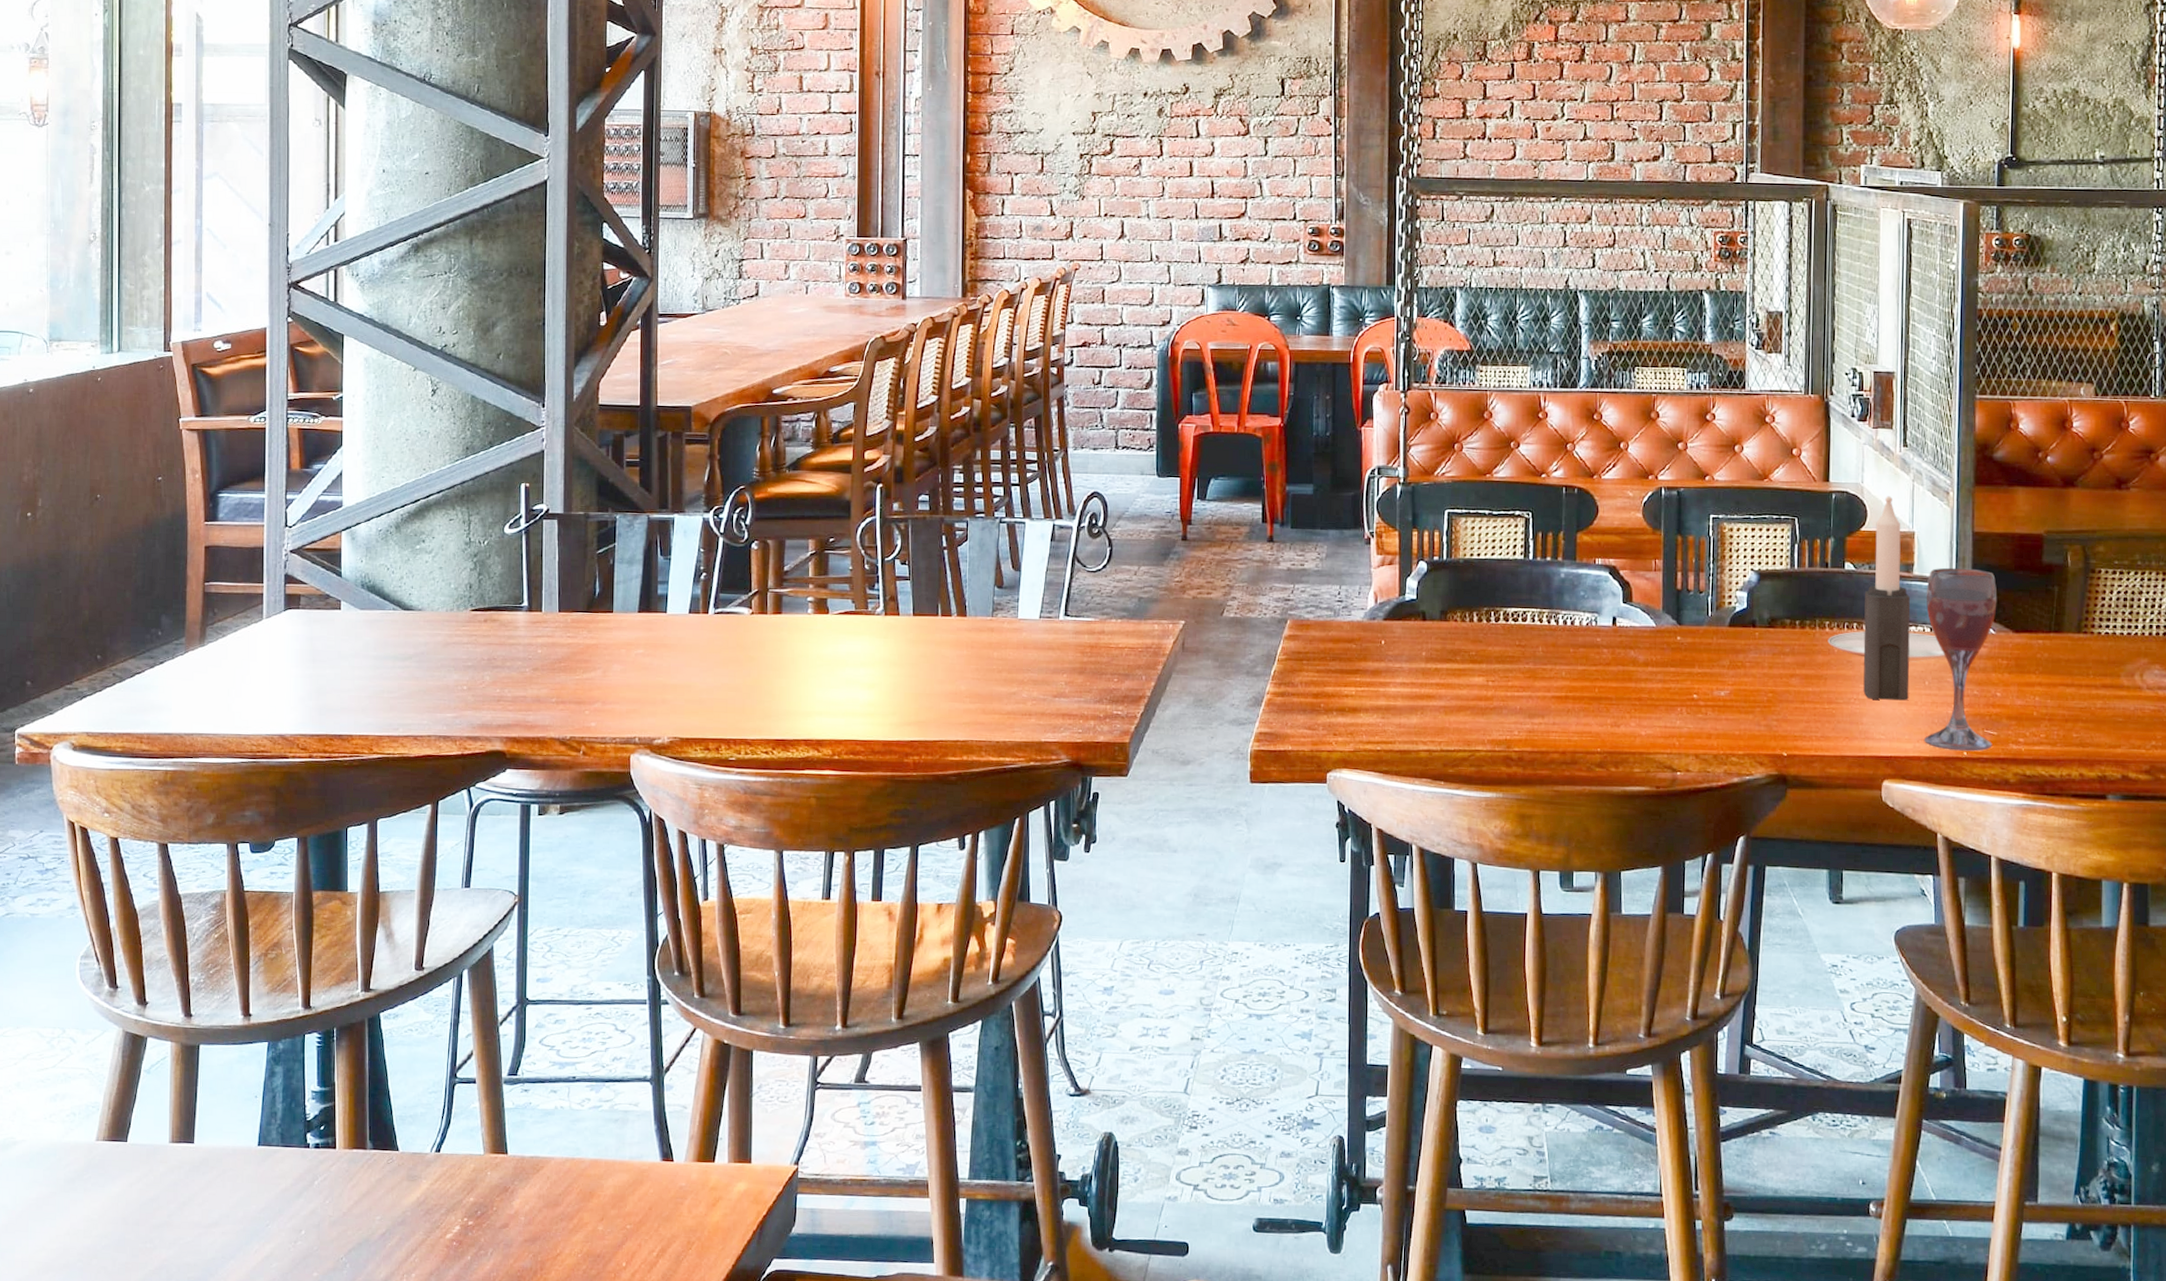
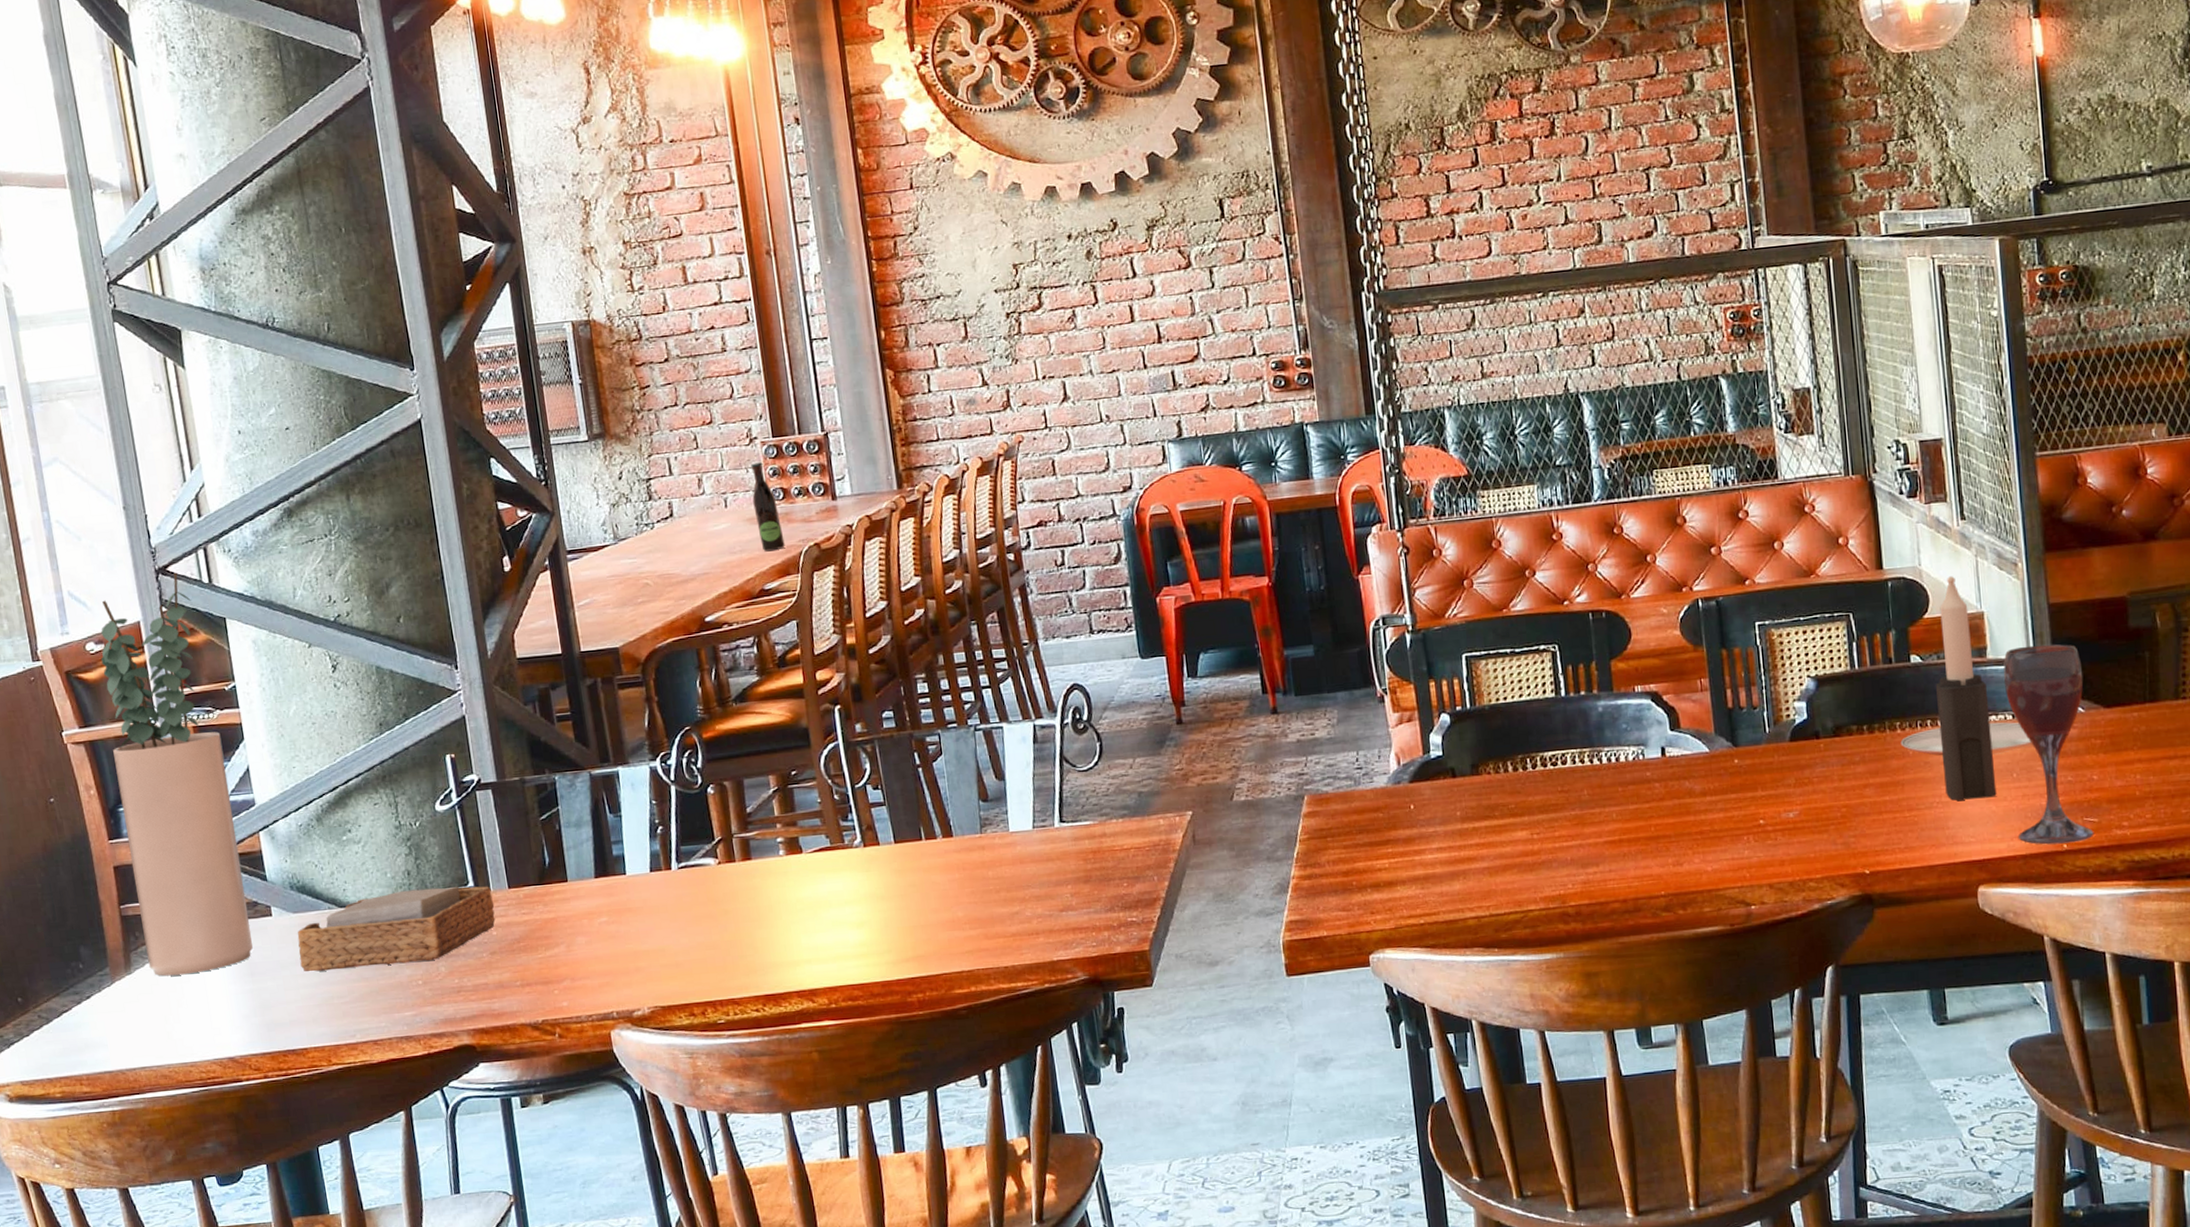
vase: none [221,288,322,654] -> present [101,572,253,977]
napkin holder: none [359,601,544,669] -> present [297,886,496,972]
bottle: none [831,257,854,338] -> present [751,462,785,552]

